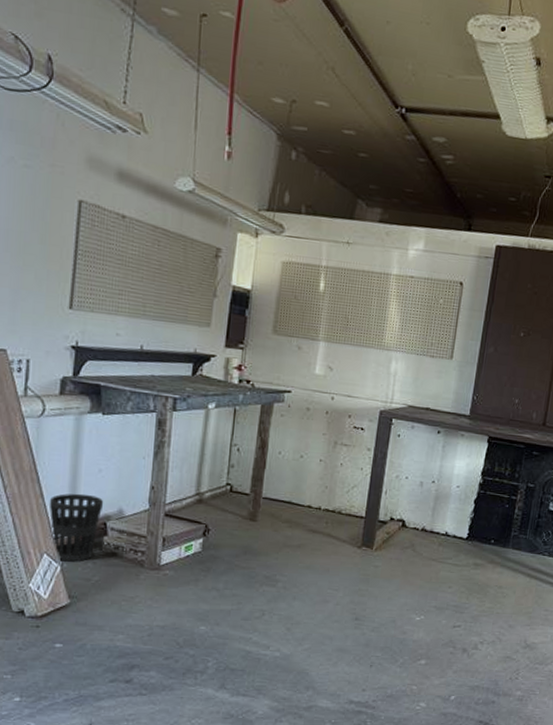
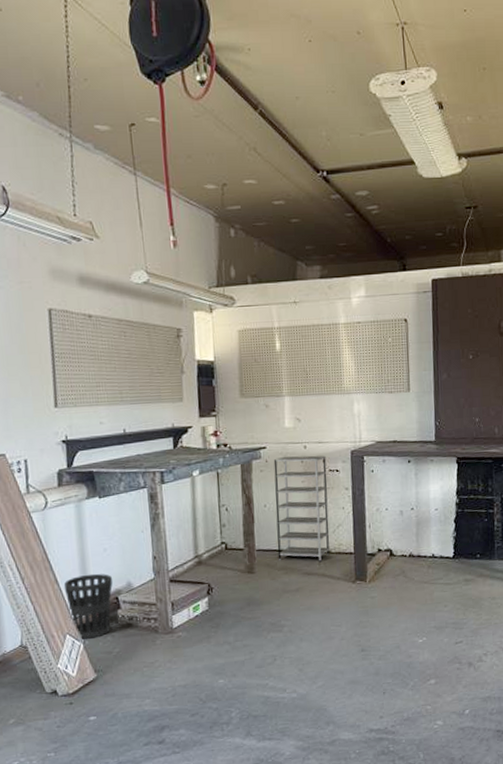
shelving unit: none [284,404,353,522] -> present [273,455,330,563]

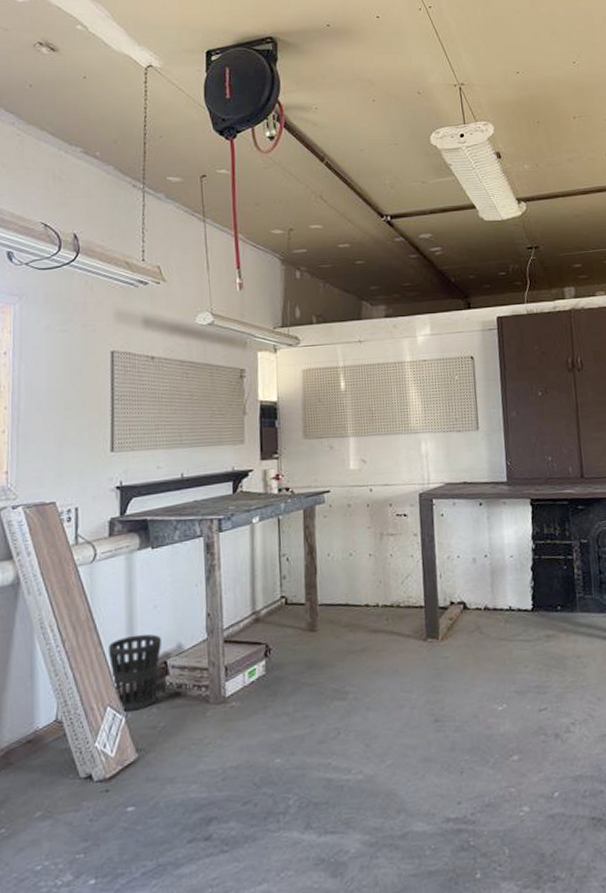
shelving unit: present [273,455,330,563] -> none [338,499,398,618]

